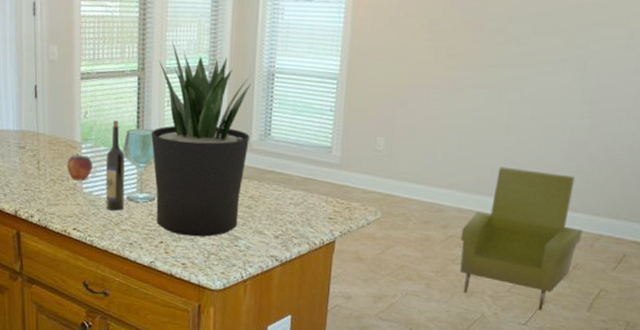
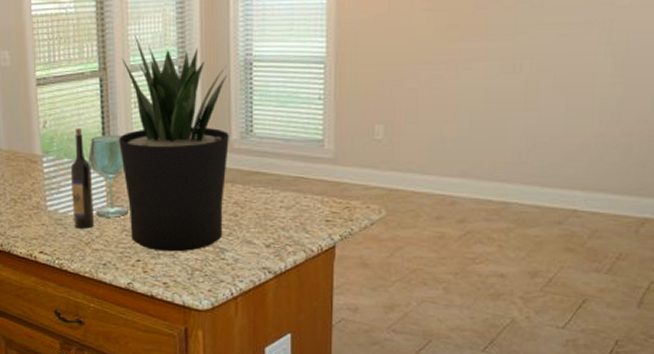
fruit: present [66,152,93,180] -> none [27,167,56,198]
armchair: present [459,166,583,310] -> none [480,148,624,310]

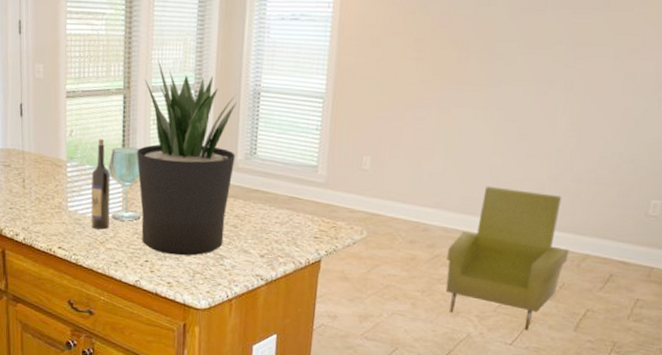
armchair: none [480,148,624,310] -> present [445,186,569,330]

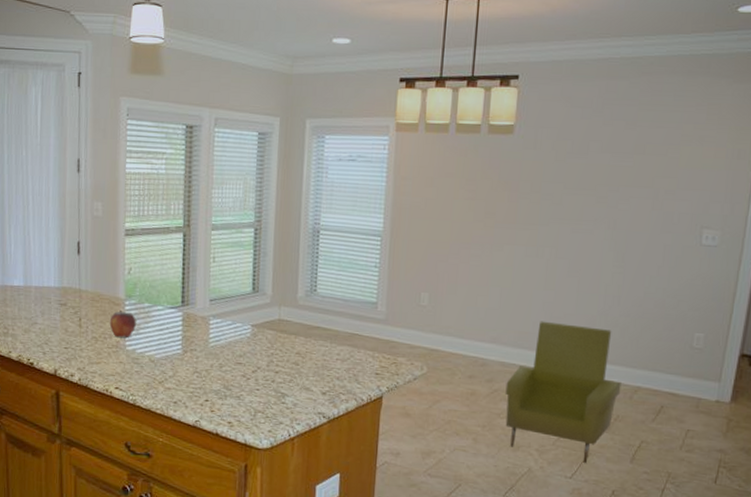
fruit: none [52,171,78,199] -> present [109,309,136,338]
wine bottle: present [91,138,111,230] -> none [149,276,170,369]
wine glass: present [107,147,141,221] -> none [166,285,201,360]
planter: present [137,60,237,256] -> none [197,199,297,394]

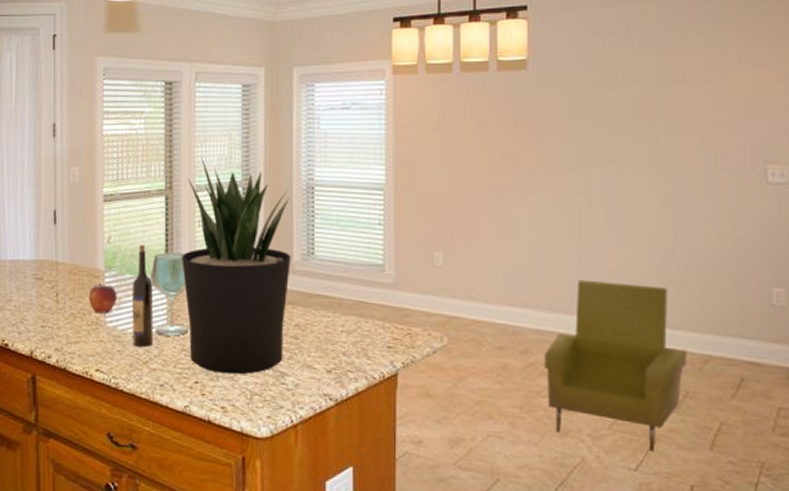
wine bottle: none [149,276,170,369] -> present [131,244,154,347]
wine glass: none [166,285,201,360] -> present [149,253,188,336]
planter: none [197,199,297,394] -> present [182,158,291,375]

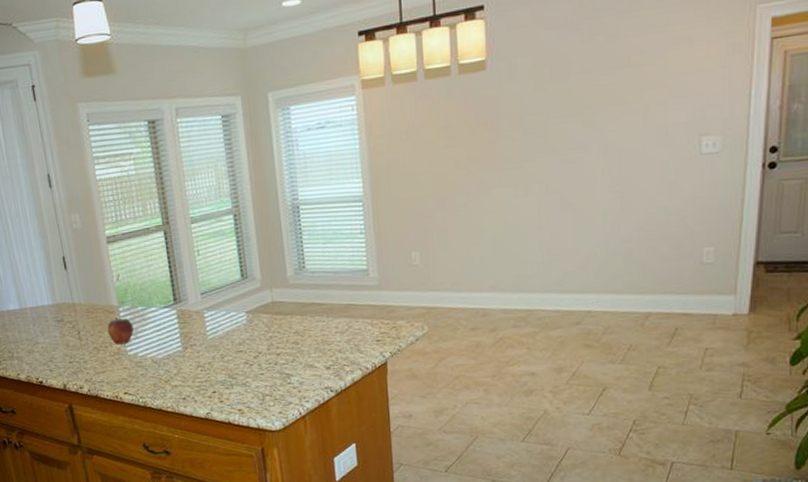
wine bottle: present [131,244,154,347] -> none [145,277,172,369]
wine glass: present [149,253,188,336] -> none [160,282,201,356]
planter: present [182,158,291,375] -> none [182,191,287,382]
armchair: present [544,279,687,451] -> none [511,259,631,397]

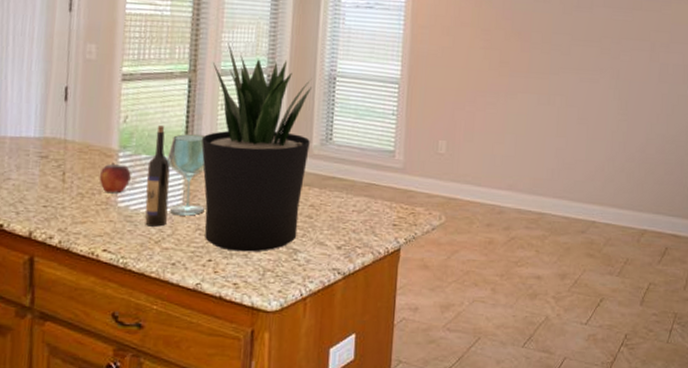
wine bottle: none [145,277,172,369] -> present [145,124,171,227]
wine glass: none [160,282,201,356] -> present [166,134,205,216]
planter: none [182,191,287,382] -> present [201,43,312,252]

